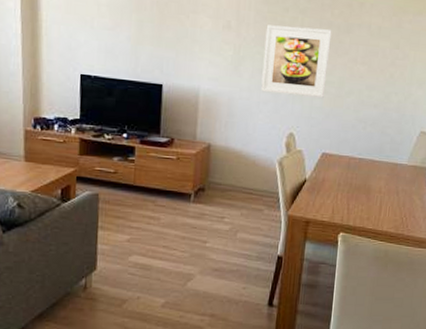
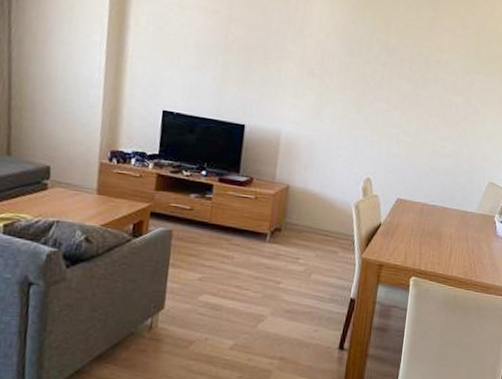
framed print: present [261,25,332,98] -> none [341,75,410,146]

